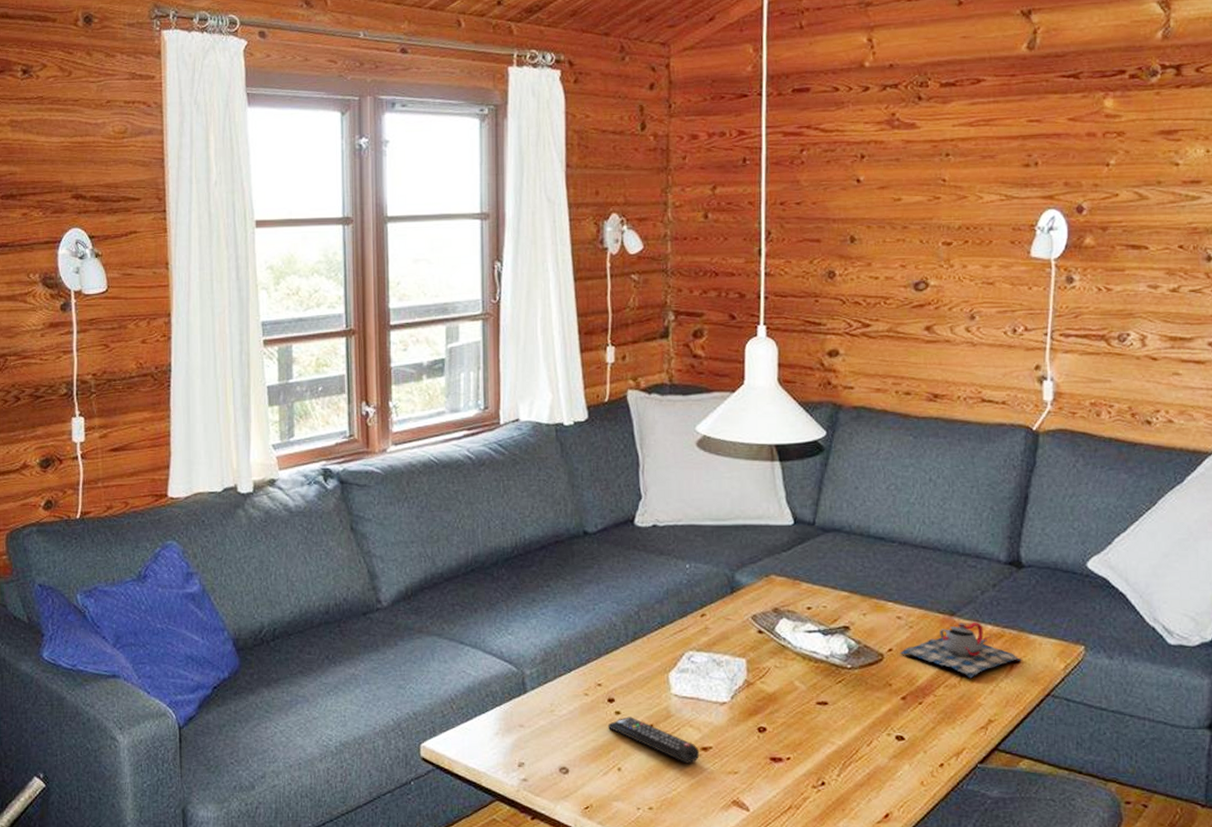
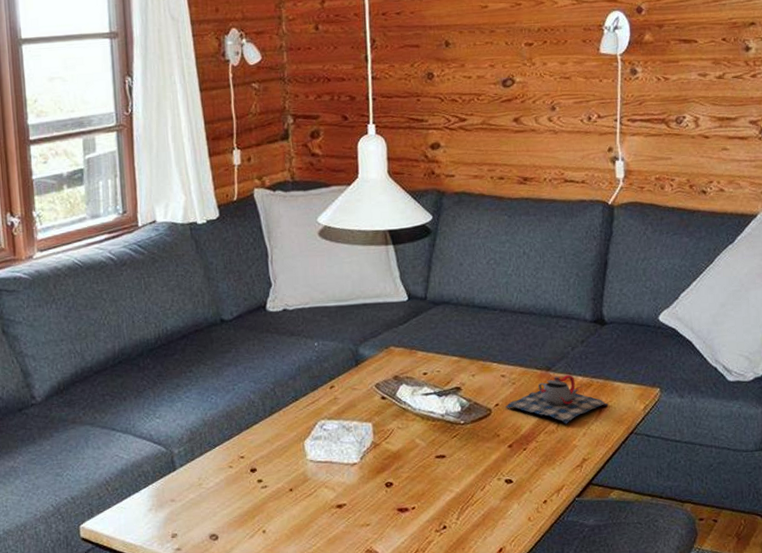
remote control: present [607,716,700,764] -> none [251,483,335,521]

